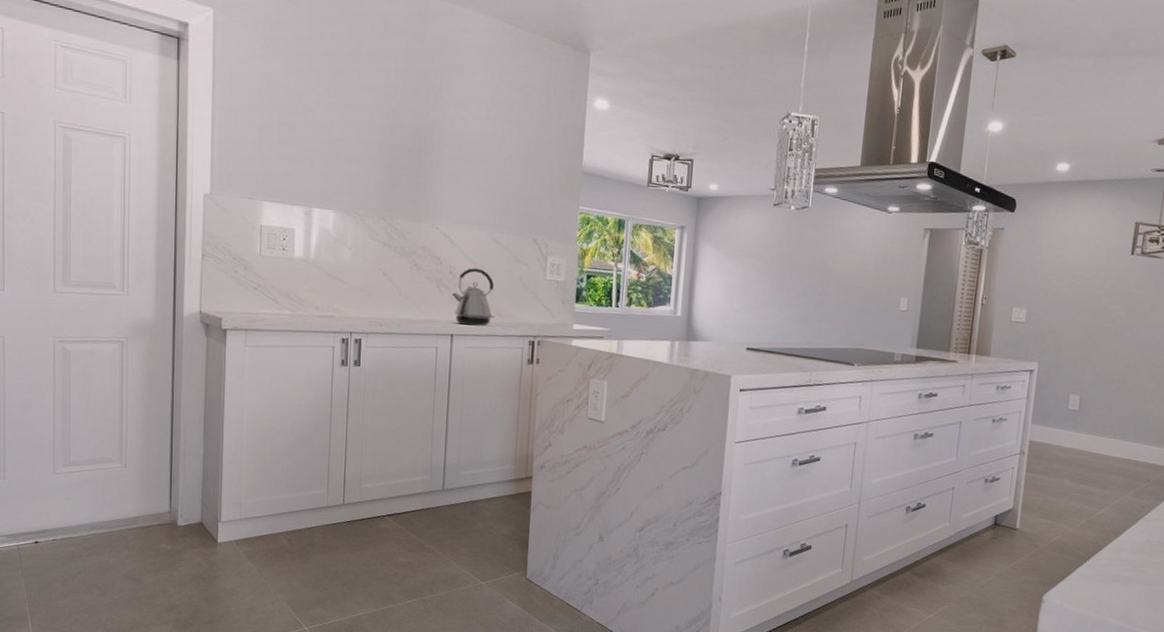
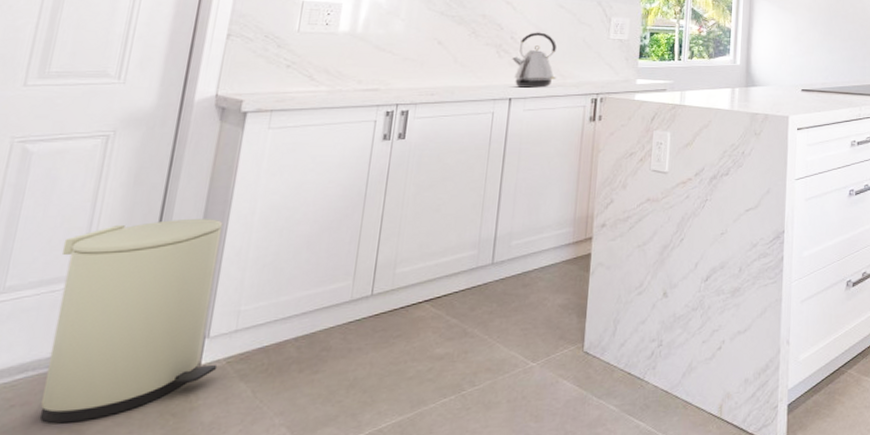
pedal bin: none [104,419,230,574] -> present [39,219,223,424]

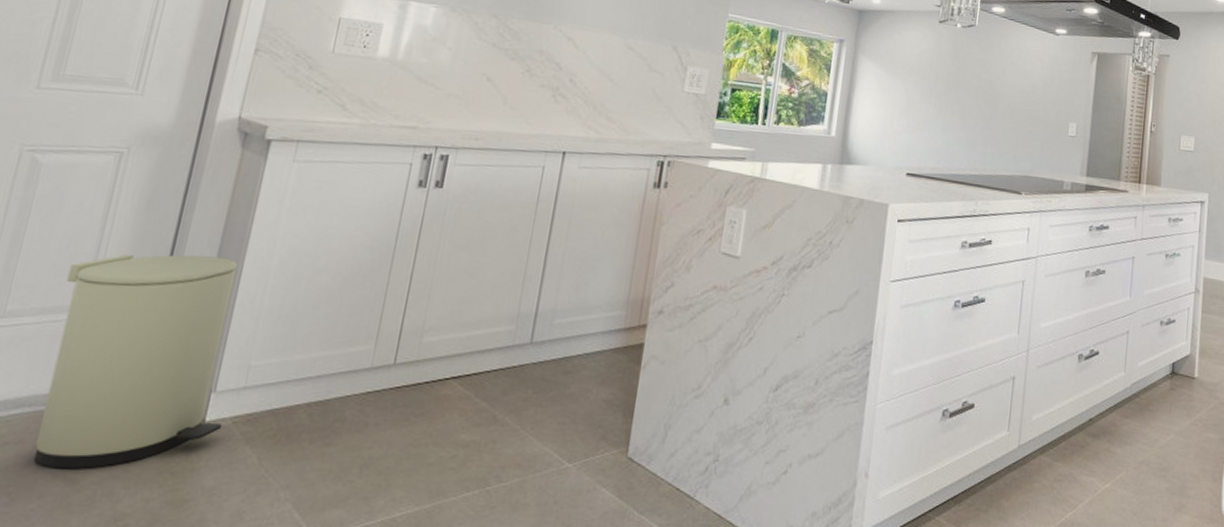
kettle: present [512,32,557,88] -> none [569,76,622,143]

